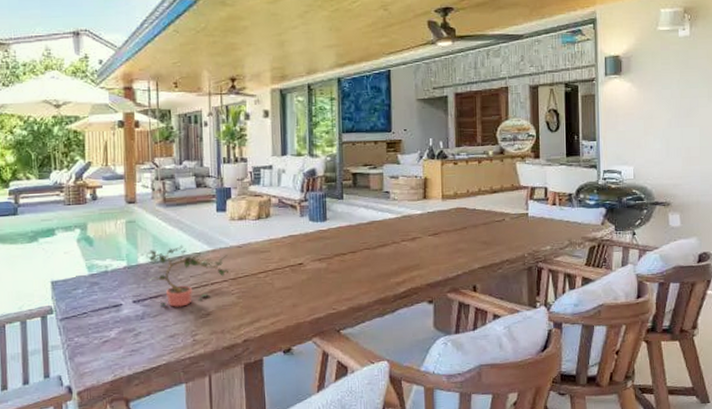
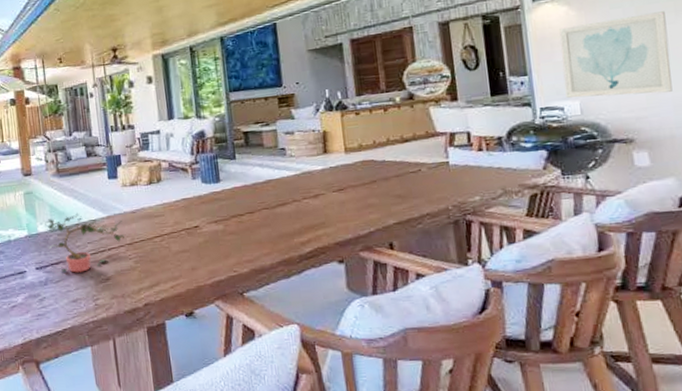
wall art: none [623,96,702,165] -> present [559,11,673,98]

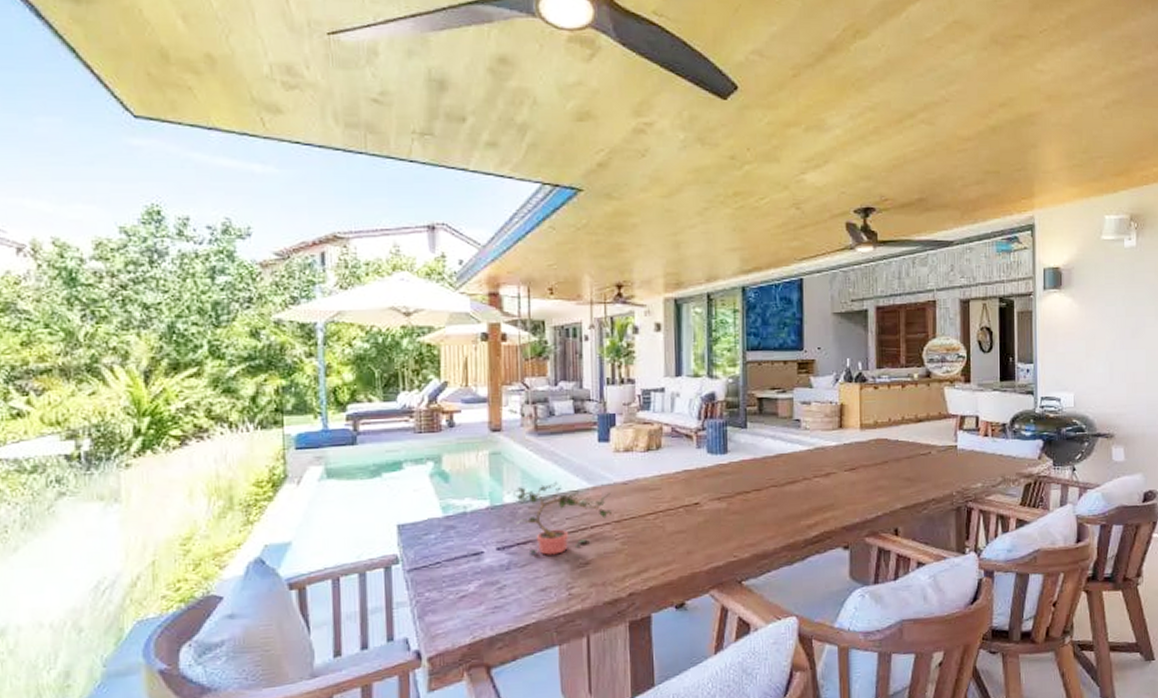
wall art: present [559,11,673,98] -> none [1063,314,1148,392]

